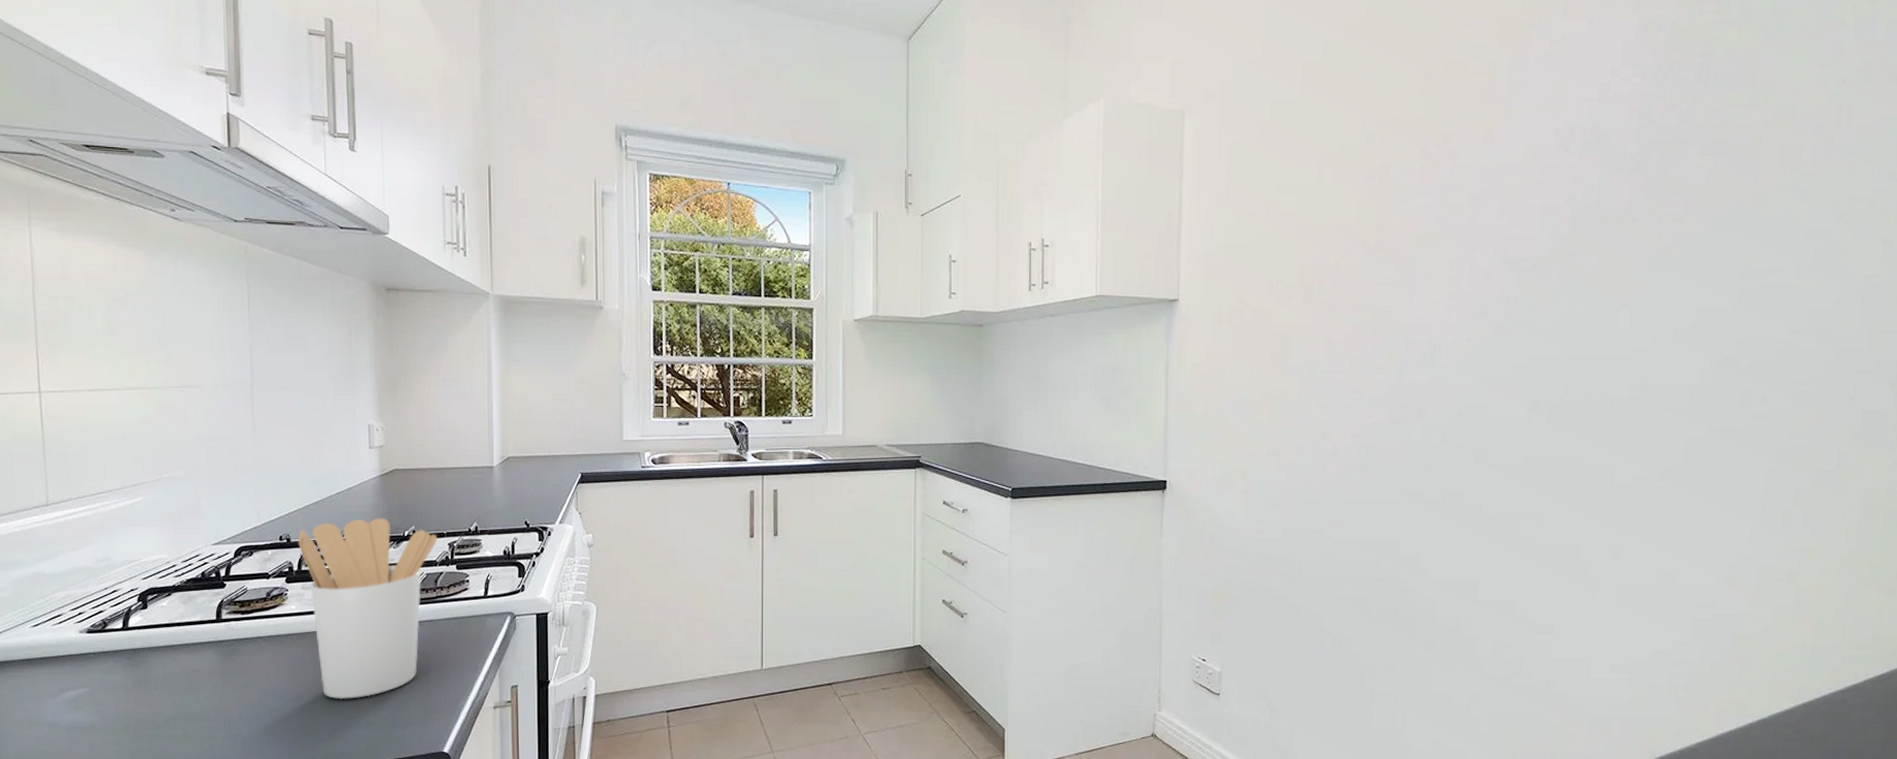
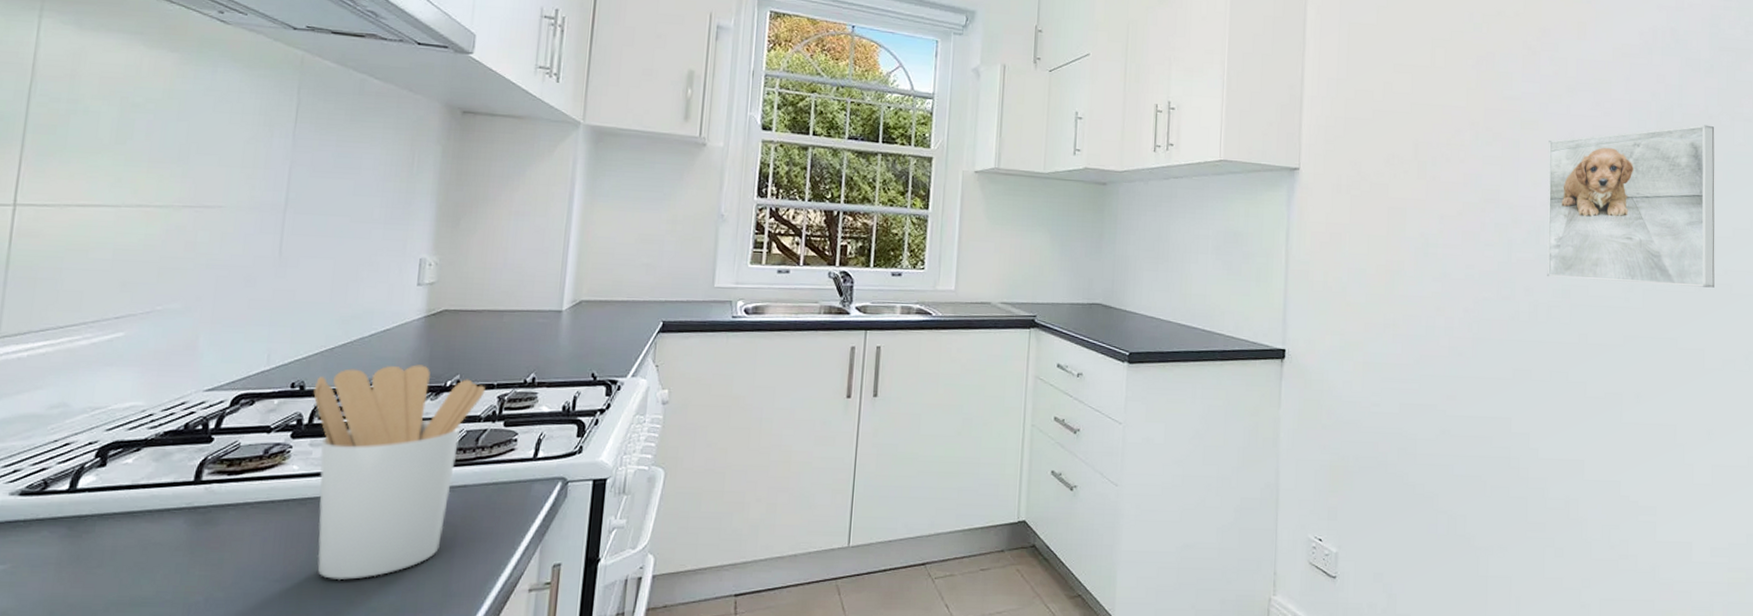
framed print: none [1442,228,1639,403] -> present [1547,124,1715,288]

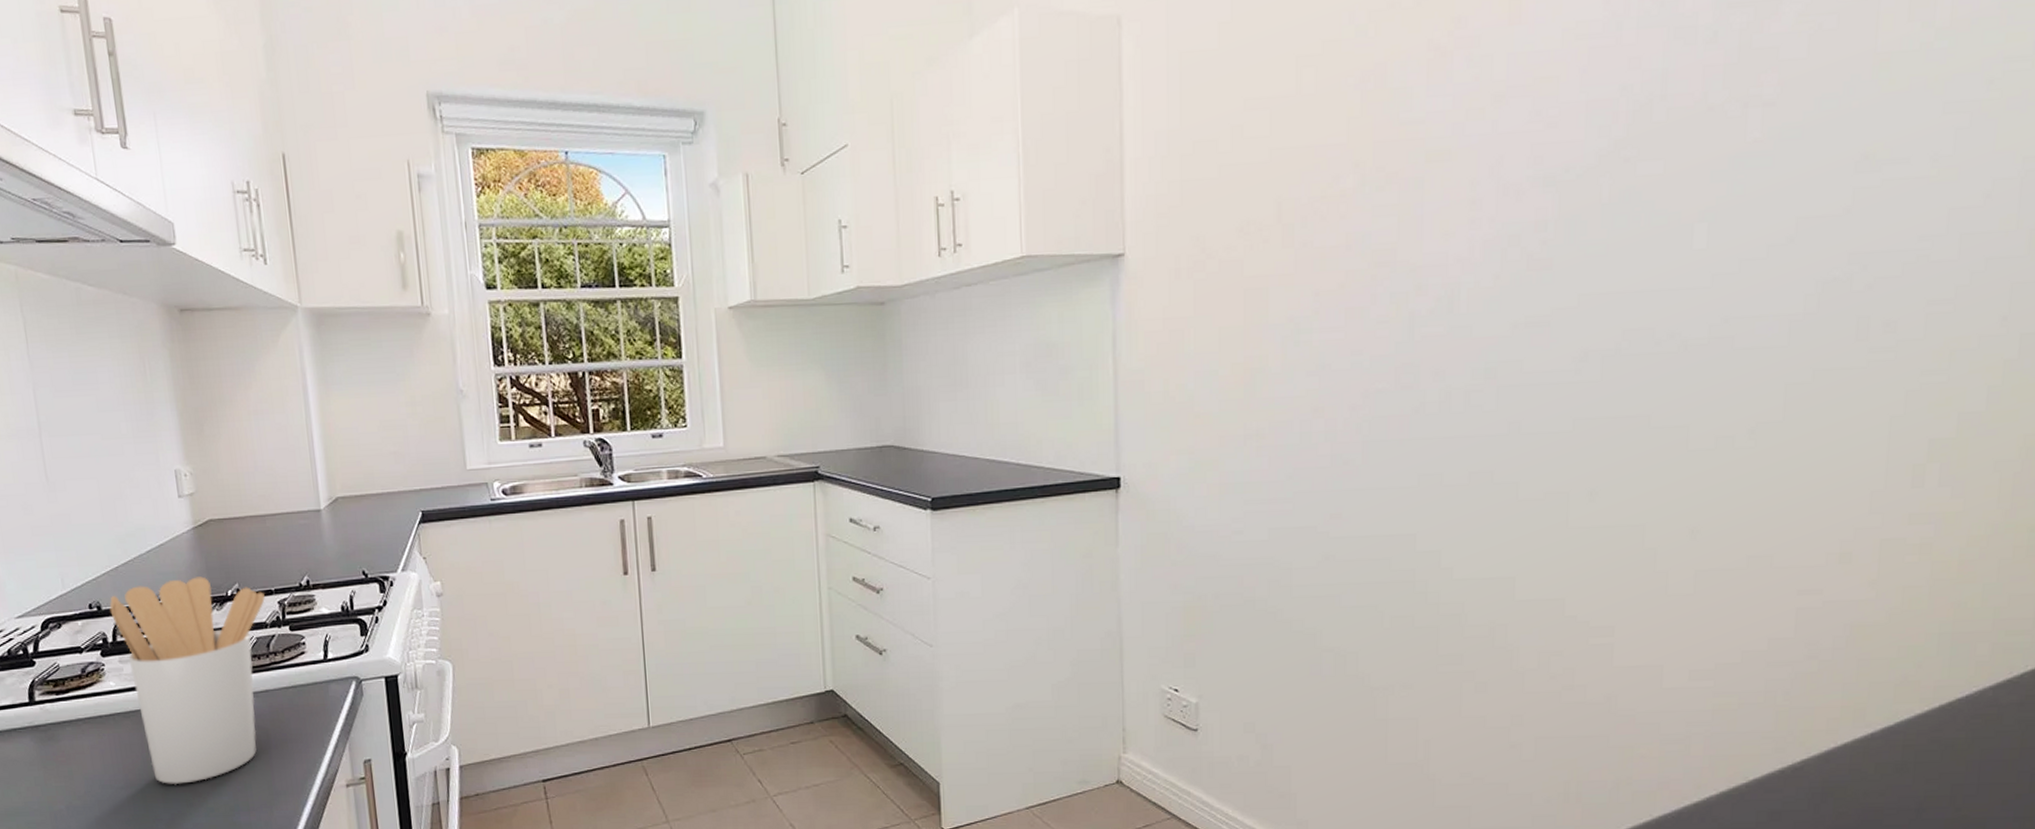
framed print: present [1547,124,1715,288] -> none [1463,119,1717,354]

